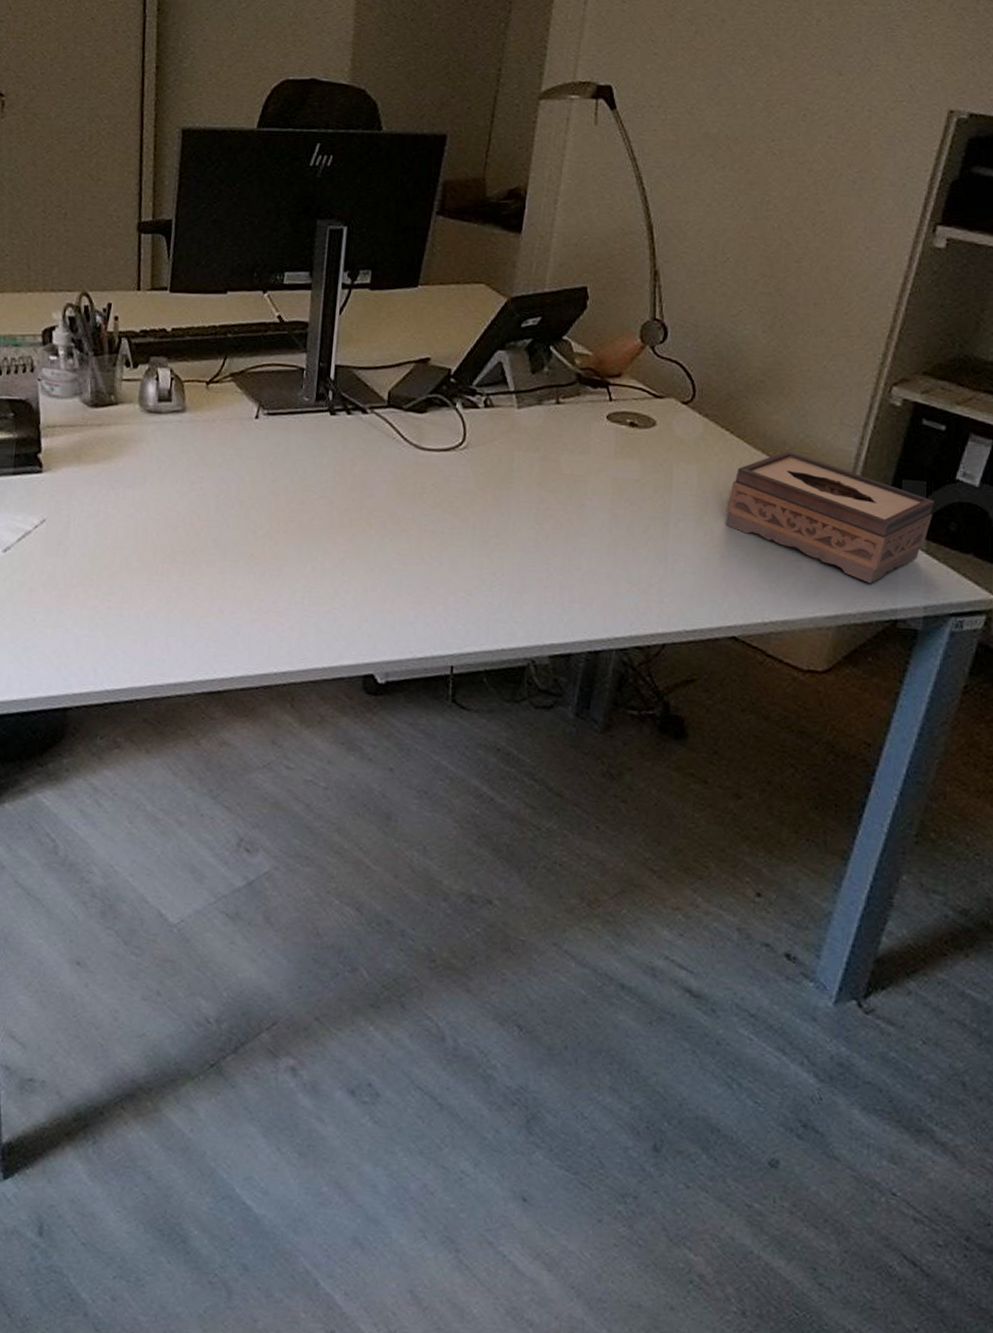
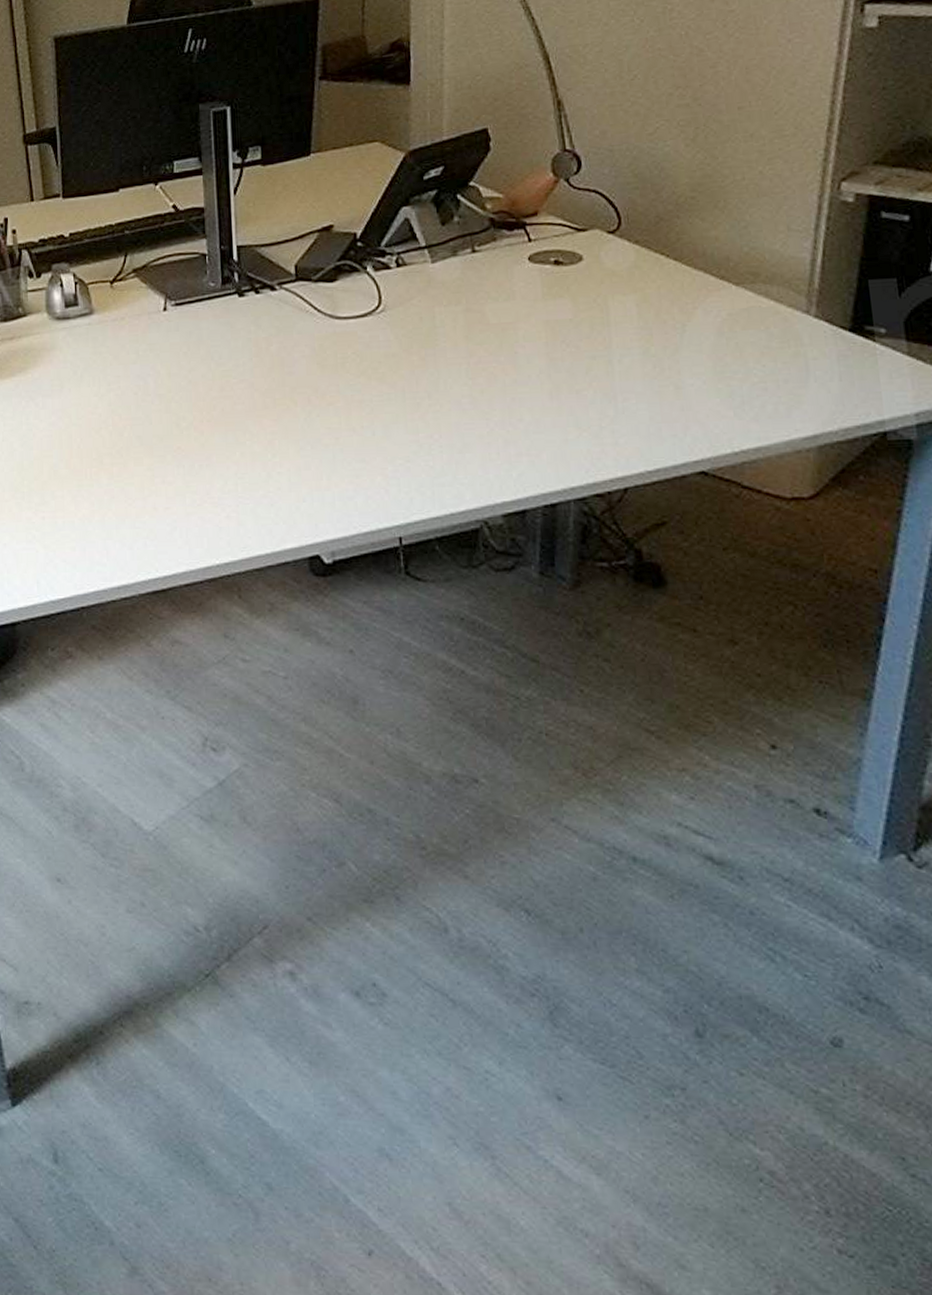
tissue box: present [725,450,934,583] -> none [673,266,910,396]

